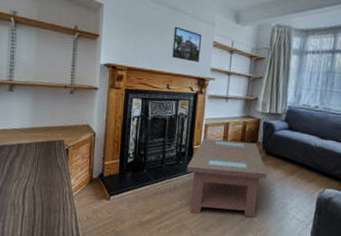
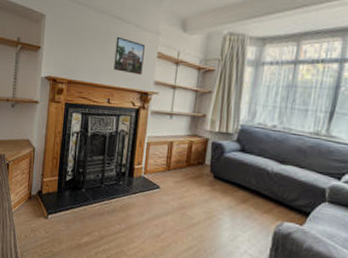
coffee table: present [186,138,267,218] -> none [126,157,215,250]

